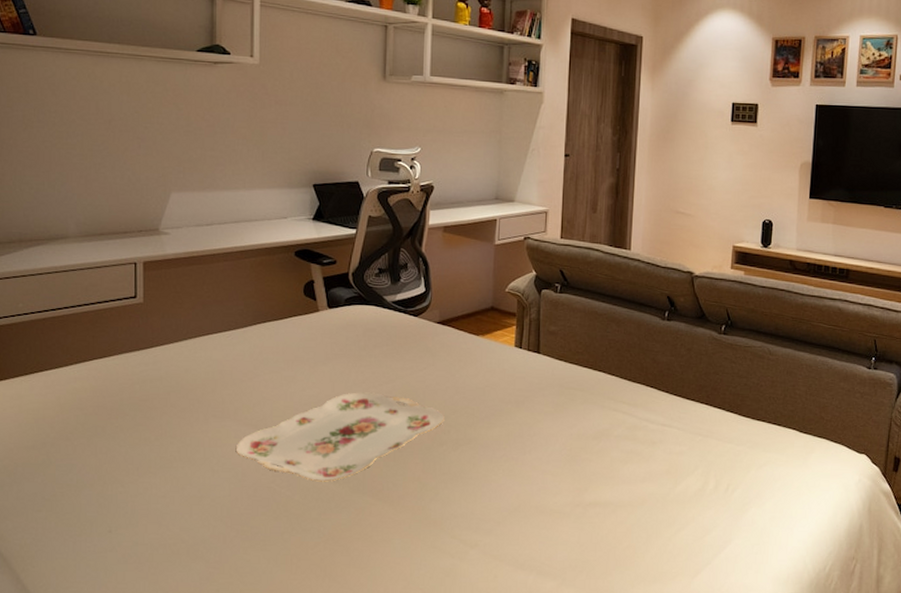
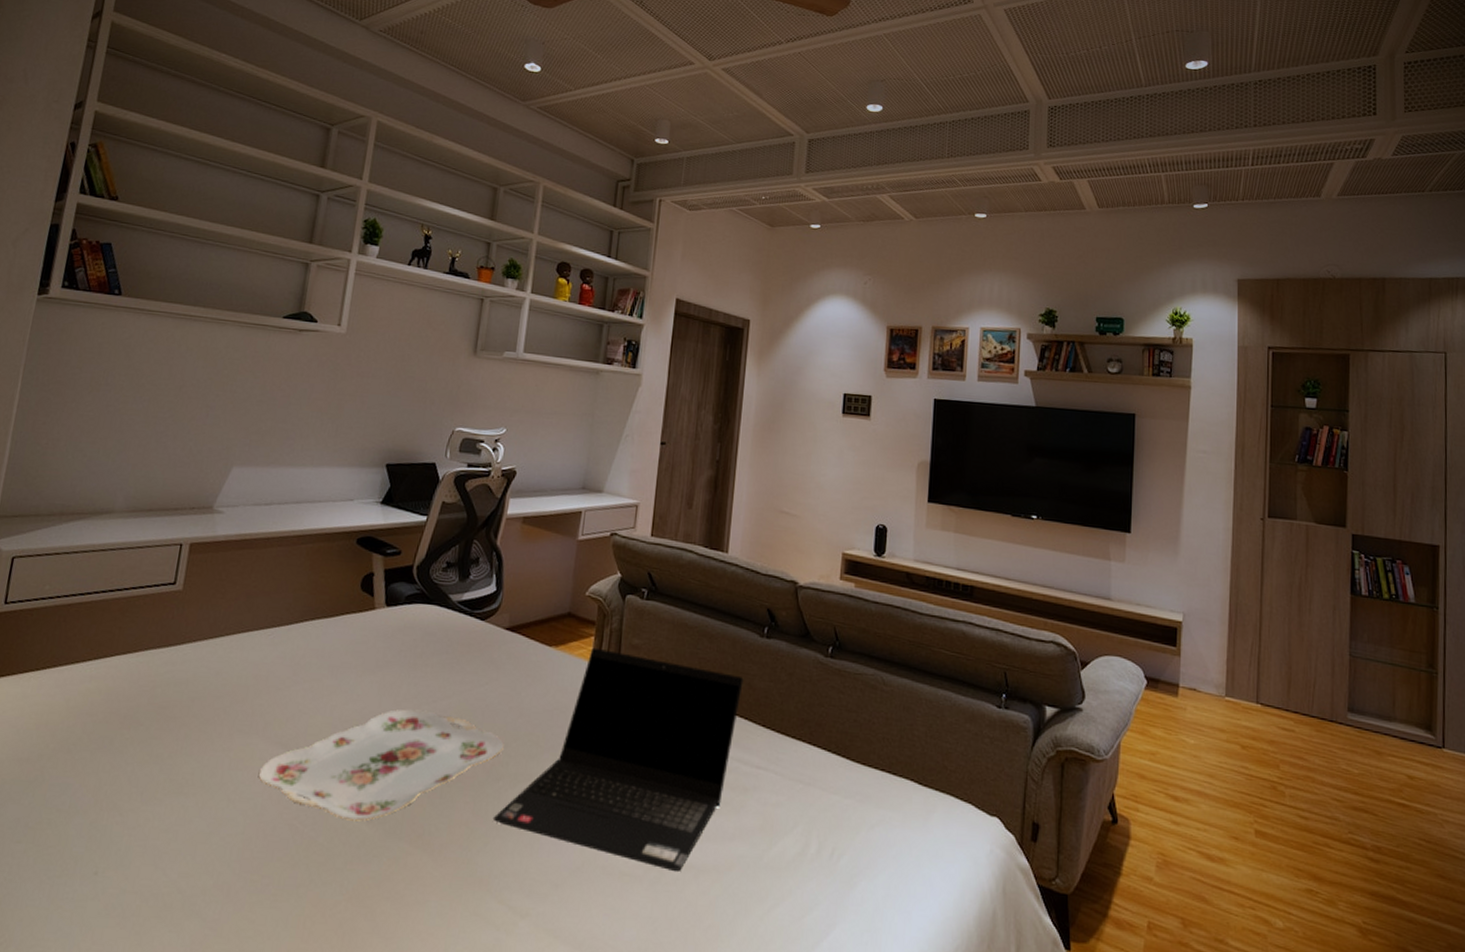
laptop computer: none [440,335,648,508] -> present [492,647,744,872]

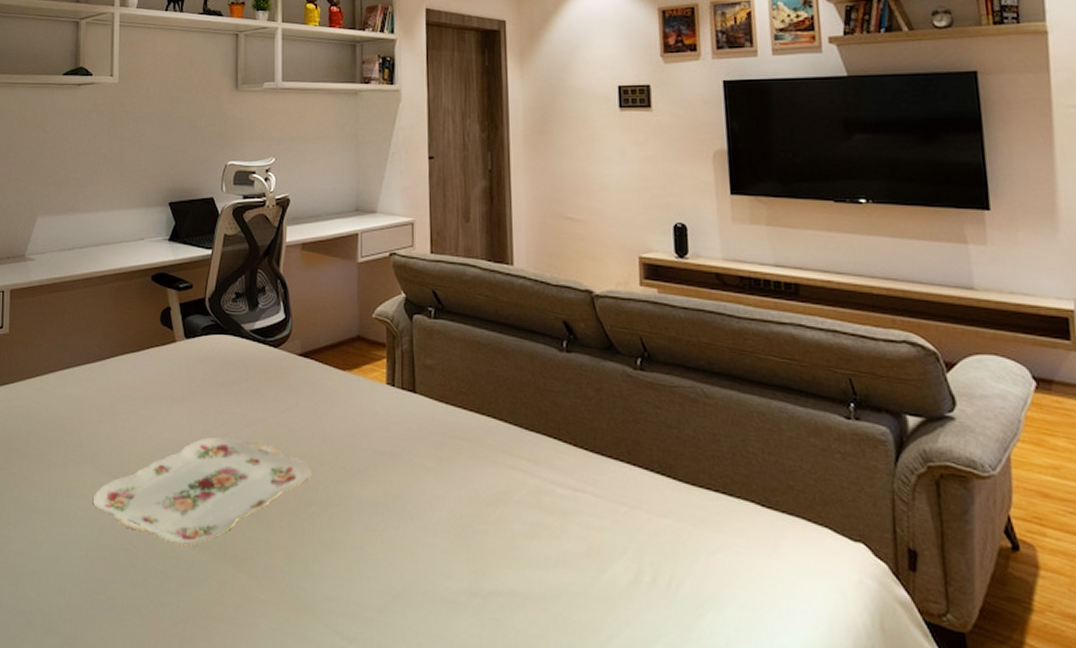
laptop computer: present [492,647,744,872] -> none [309,370,547,600]

